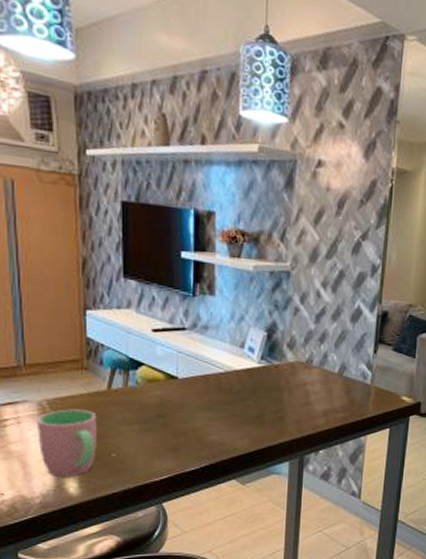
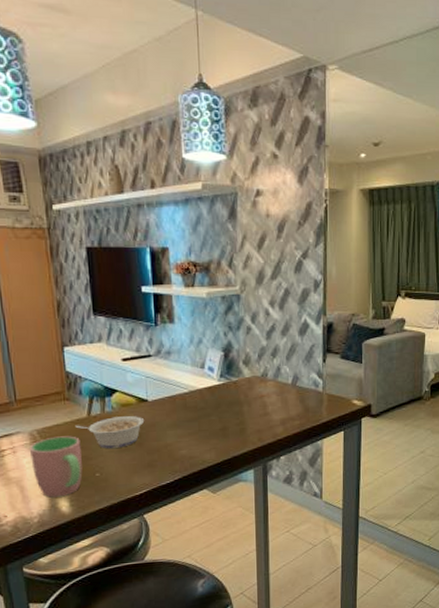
legume: none [92,392,172,427] -> present [75,416,145,448]

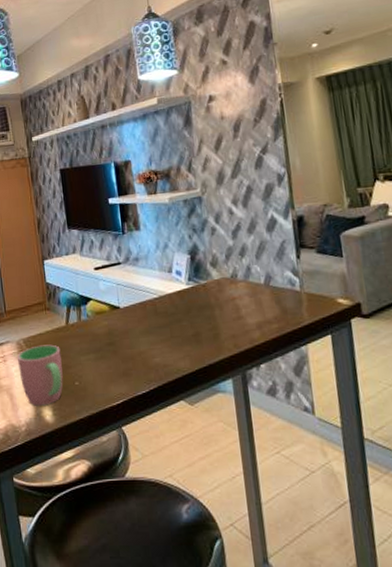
legume: present [75,416,145,448] -> none [55,323,118,357]

